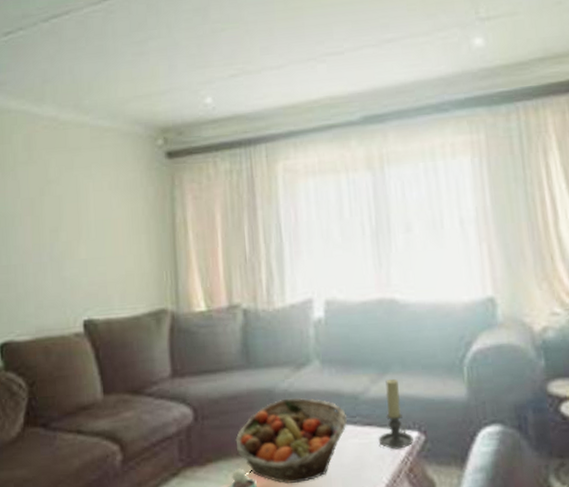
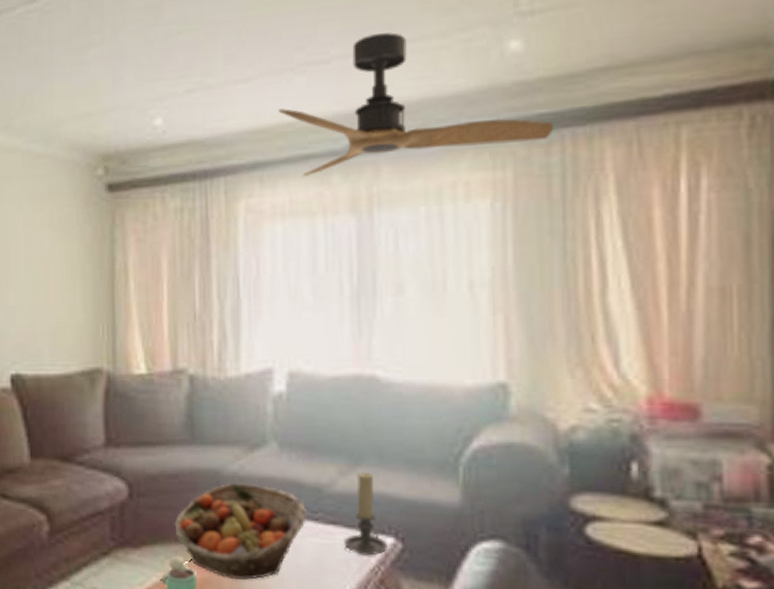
ceiling fan: none [306,31,511,143] -> present [279,32,555,177]

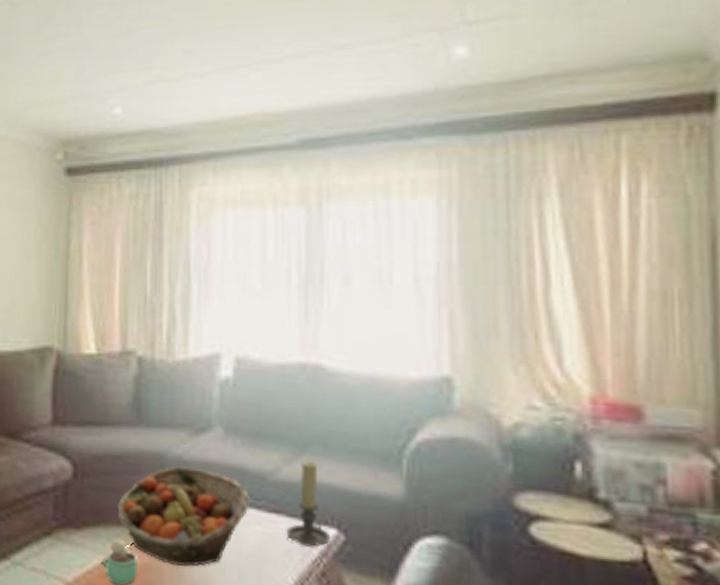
ceiling fan: present [279,32,555,177] -> none [233,35,499,169]

